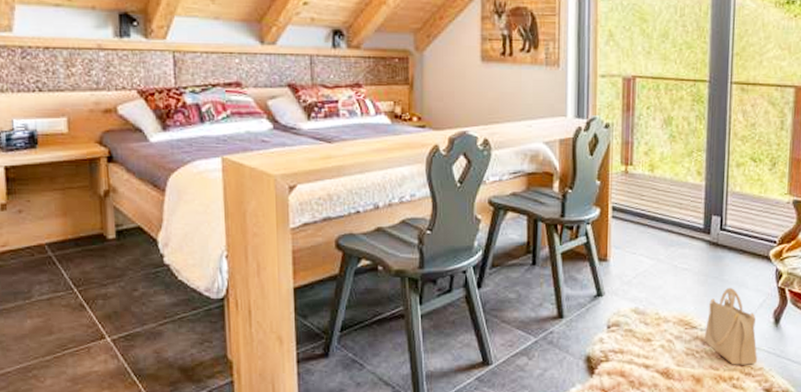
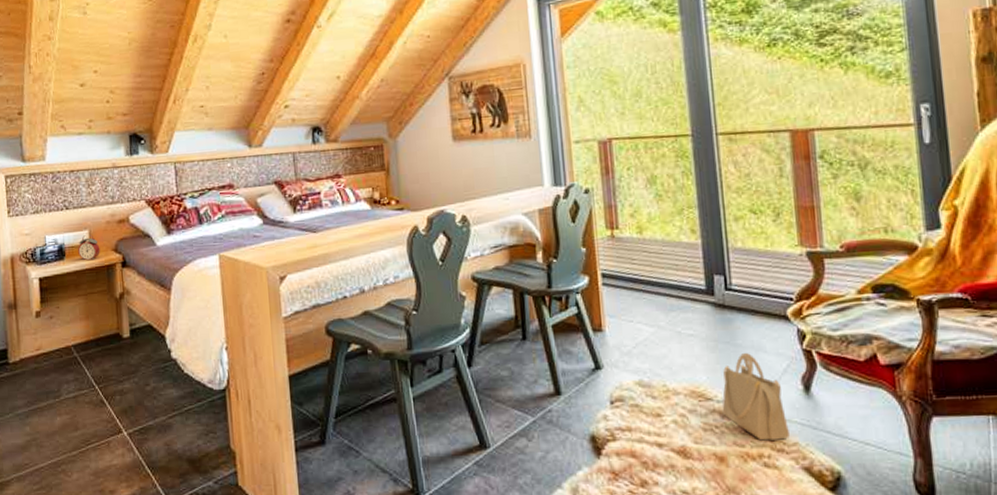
alarm clock: none [54,123,81,152] -> present [78,235,100,261]

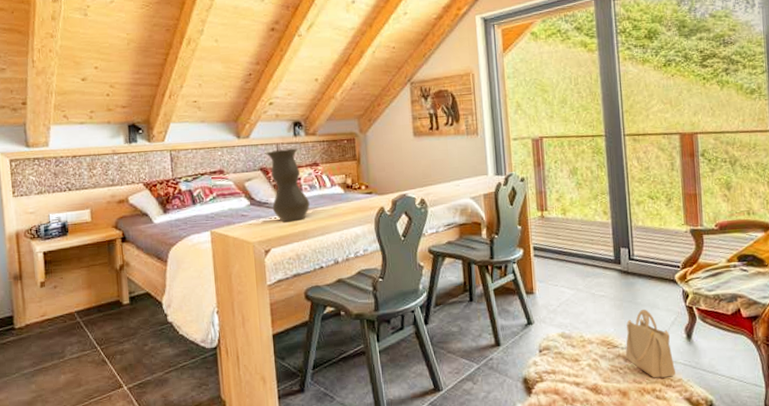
alarm clock: present [78,235,100,261] -> none [80,213,102,237]
vase: none [281,158,331,246] -> present [266,148,310,224]

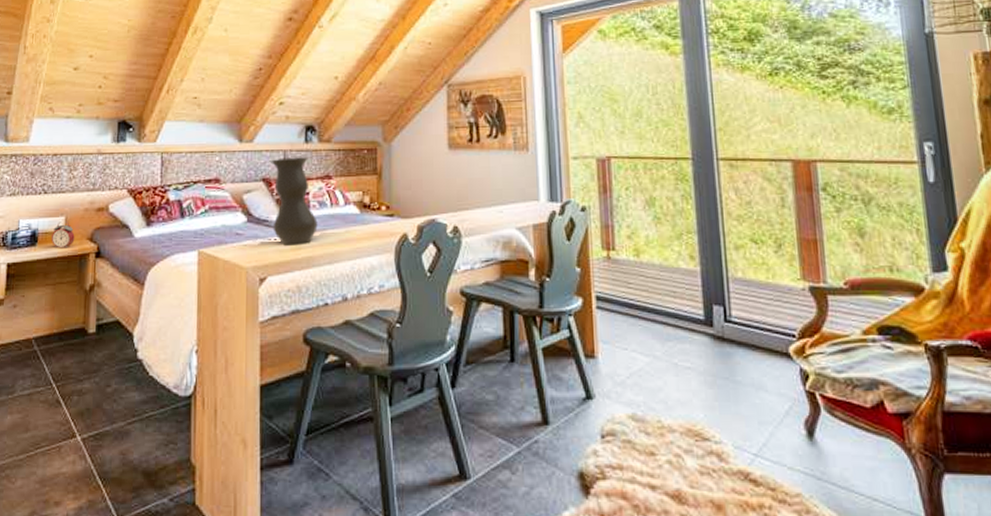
alarm clock: none [80,213,102,237] -> present [52,221,75,249]
handbag: present [625,310,675,378] -> none [720,391,792,490]

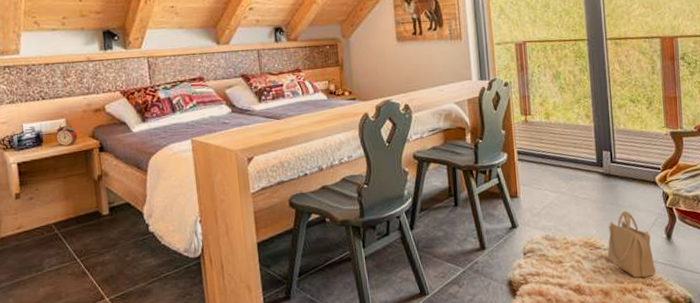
vase: present [271,157,318,247] -> none [247,54,293,131]
handbag: none [720,391,792,490] -> present [607,211,656,278]

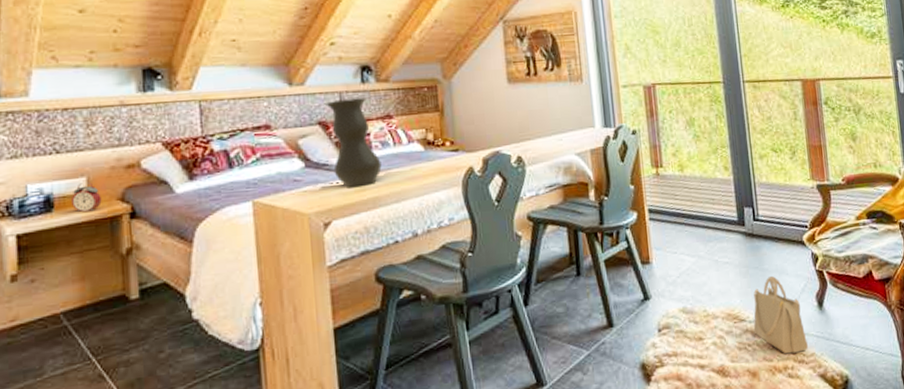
vase: none [247,54,293,131] -> present [326,97,382,190]

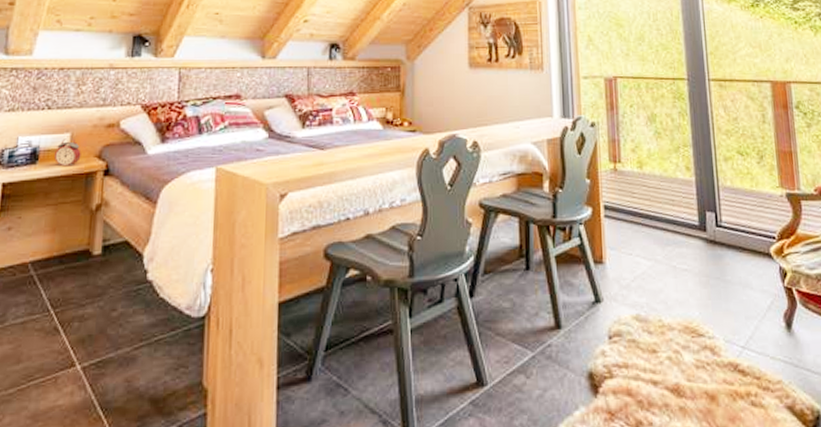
vase: present [326,97,382,190] -> none [294,74,341,163]
handbag: present [753,276,808,354] -> none [713,289,774,378]

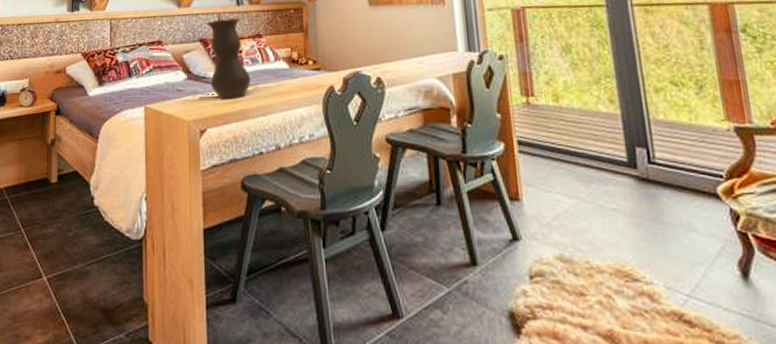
vase: none [294,74,341,163] -> present [206,18,251,101]

